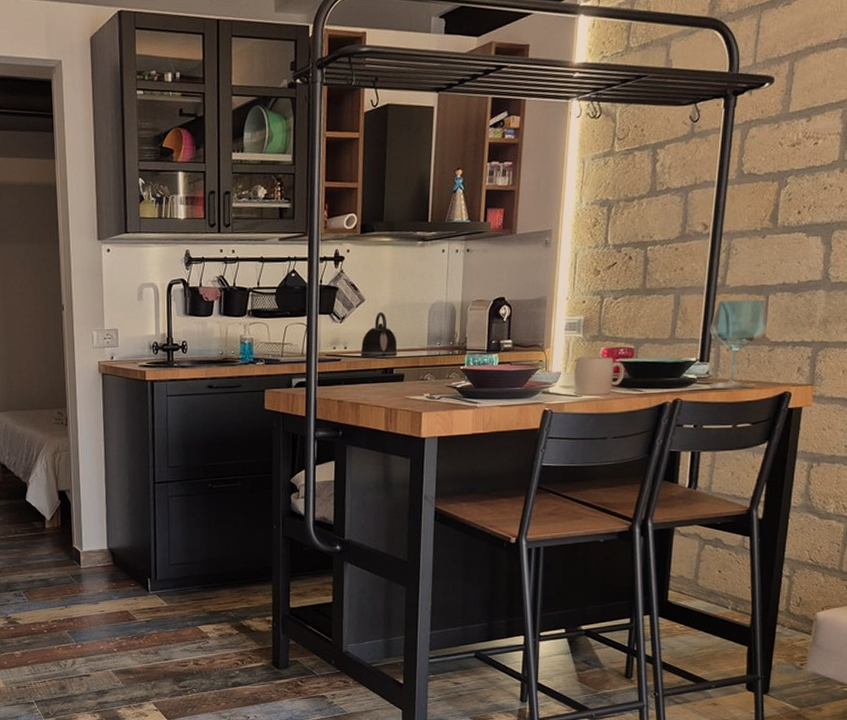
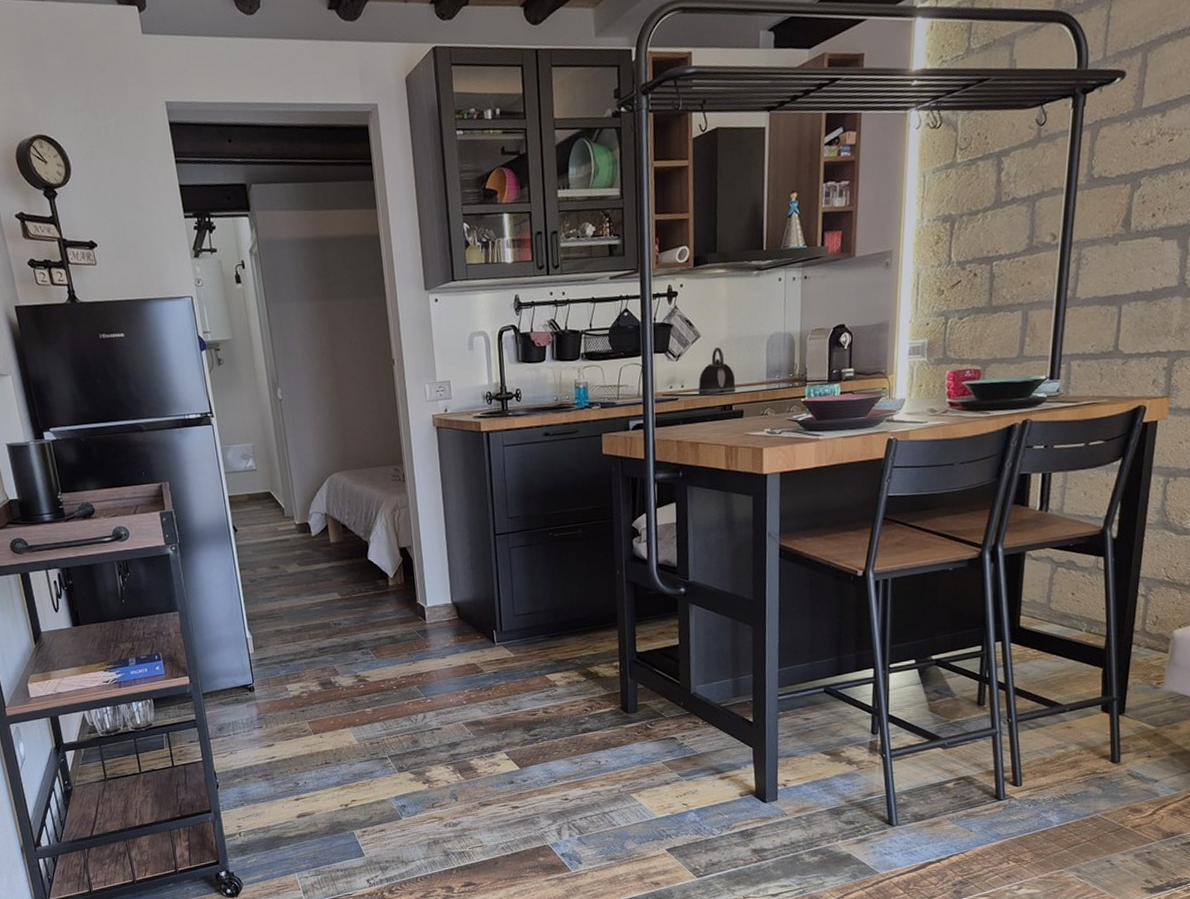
mug: present [574,356,625,396] -> none [919,379,971,422]
wine glass: present [709,300,768,389] -> none [1059,311,1121,407]

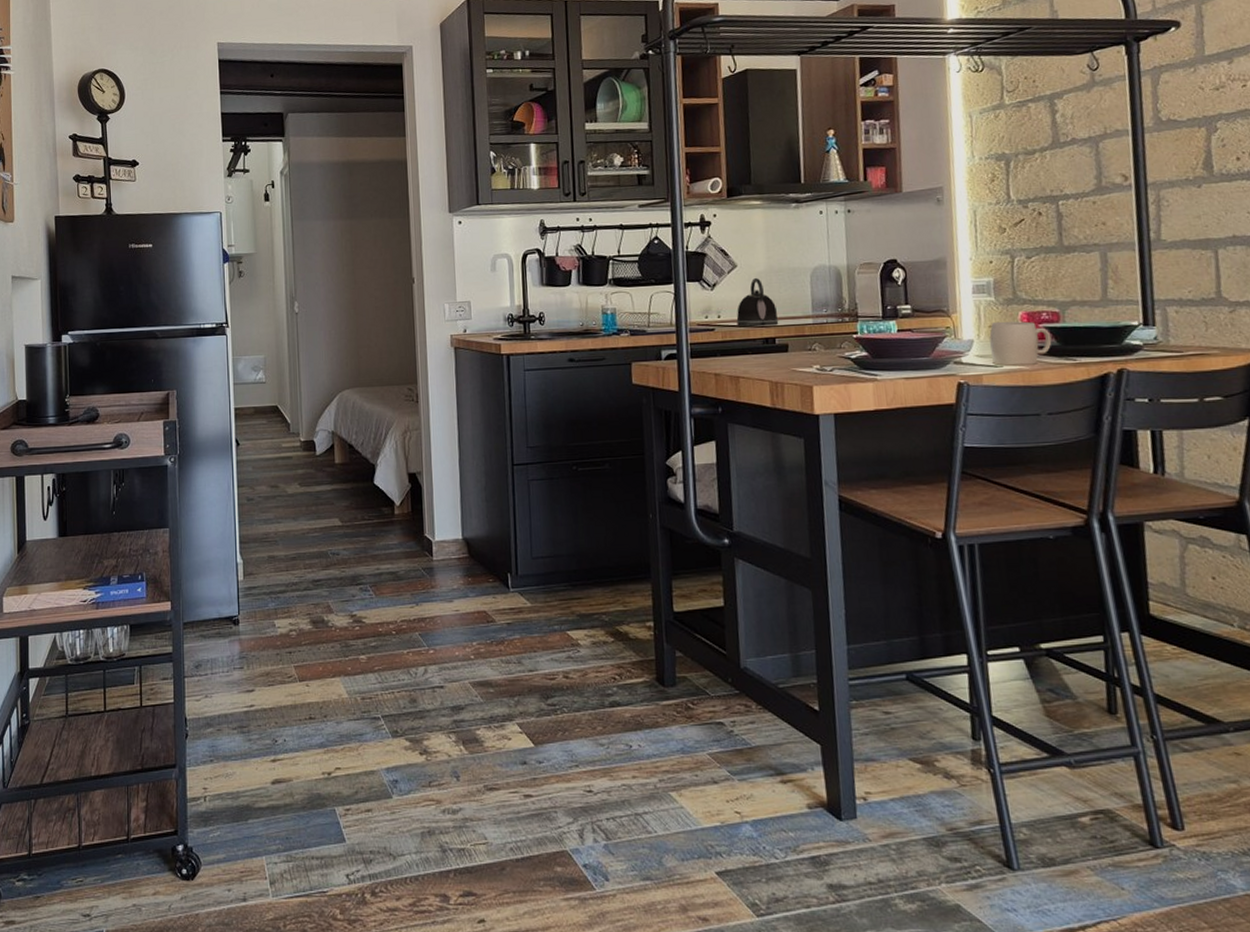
mug: none [919,379,971,422] -> present [989,321,1052,367]

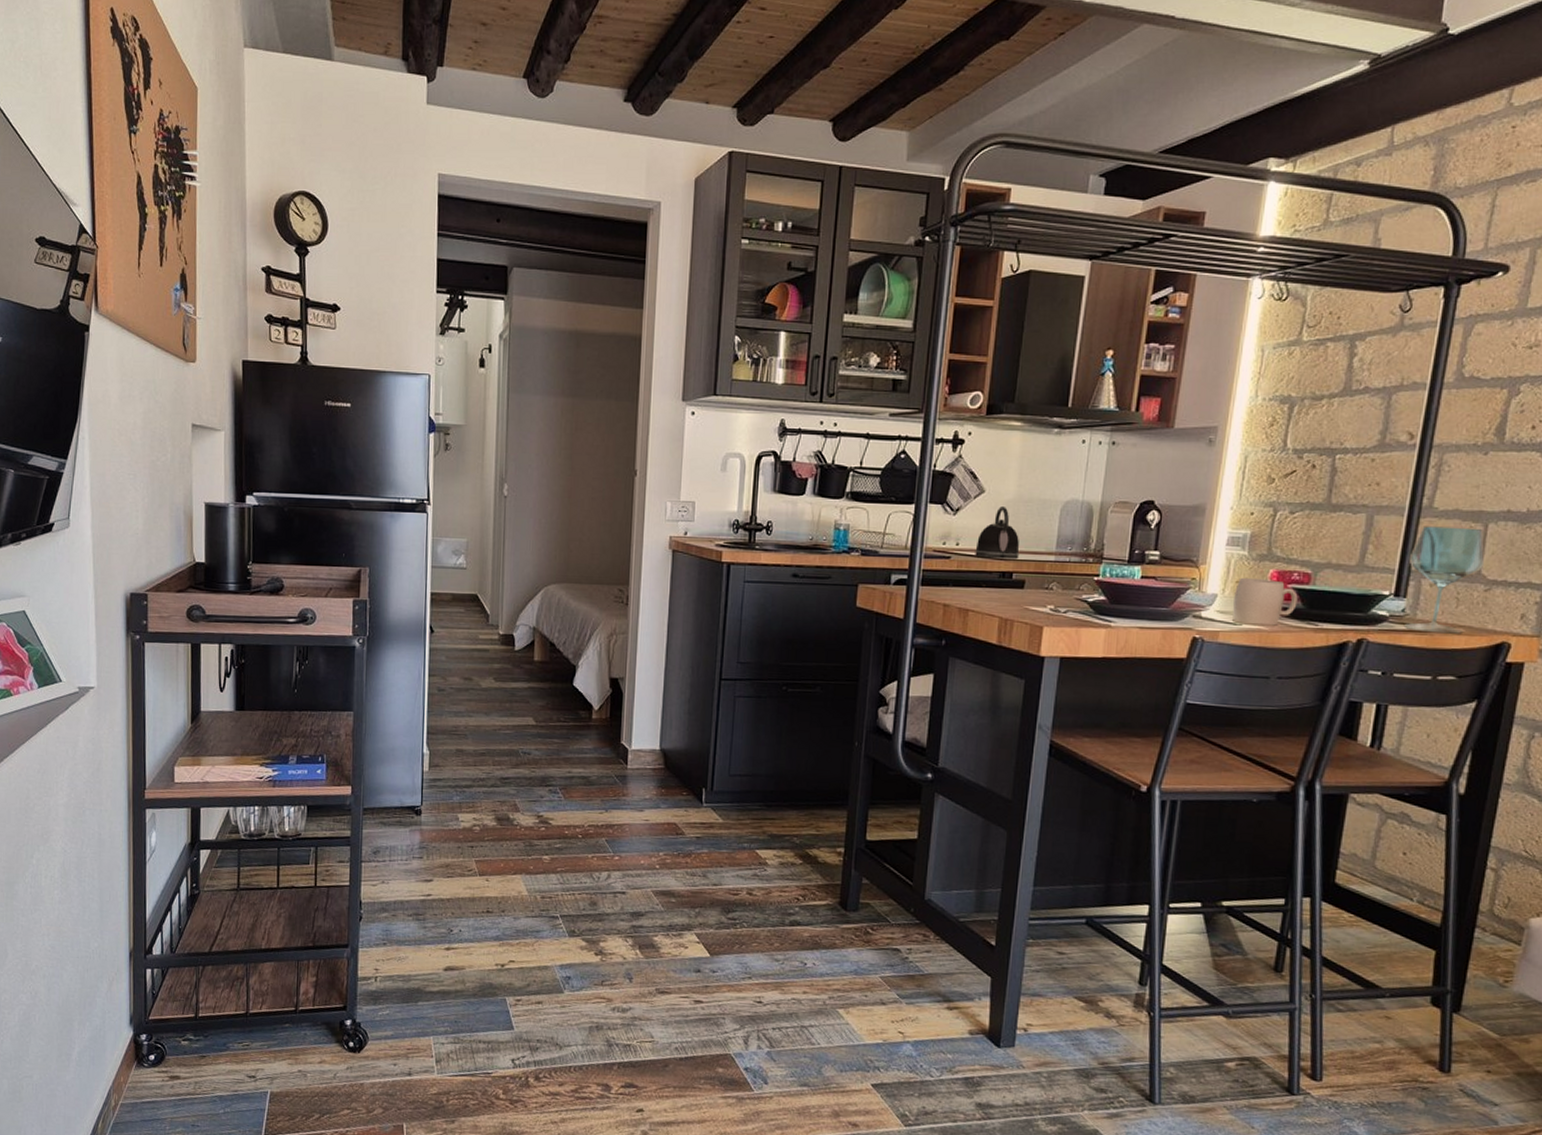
wine glass: none [1149,255,1224,357] -> present [1405,526,1485,634]

